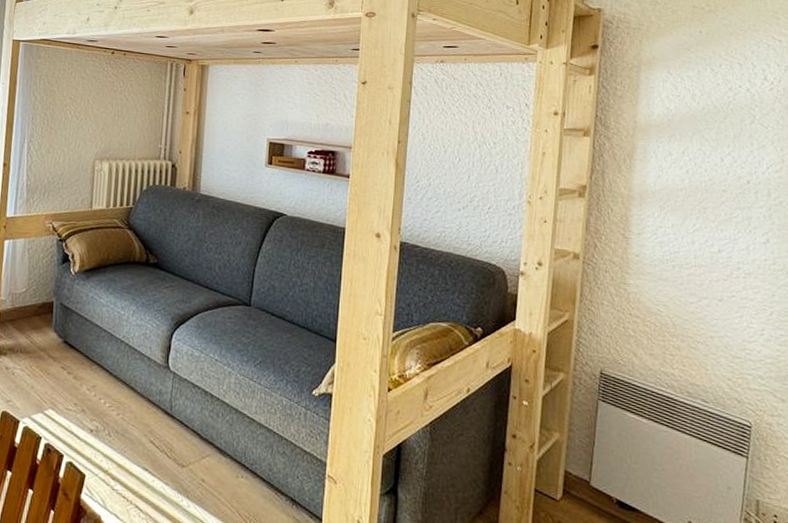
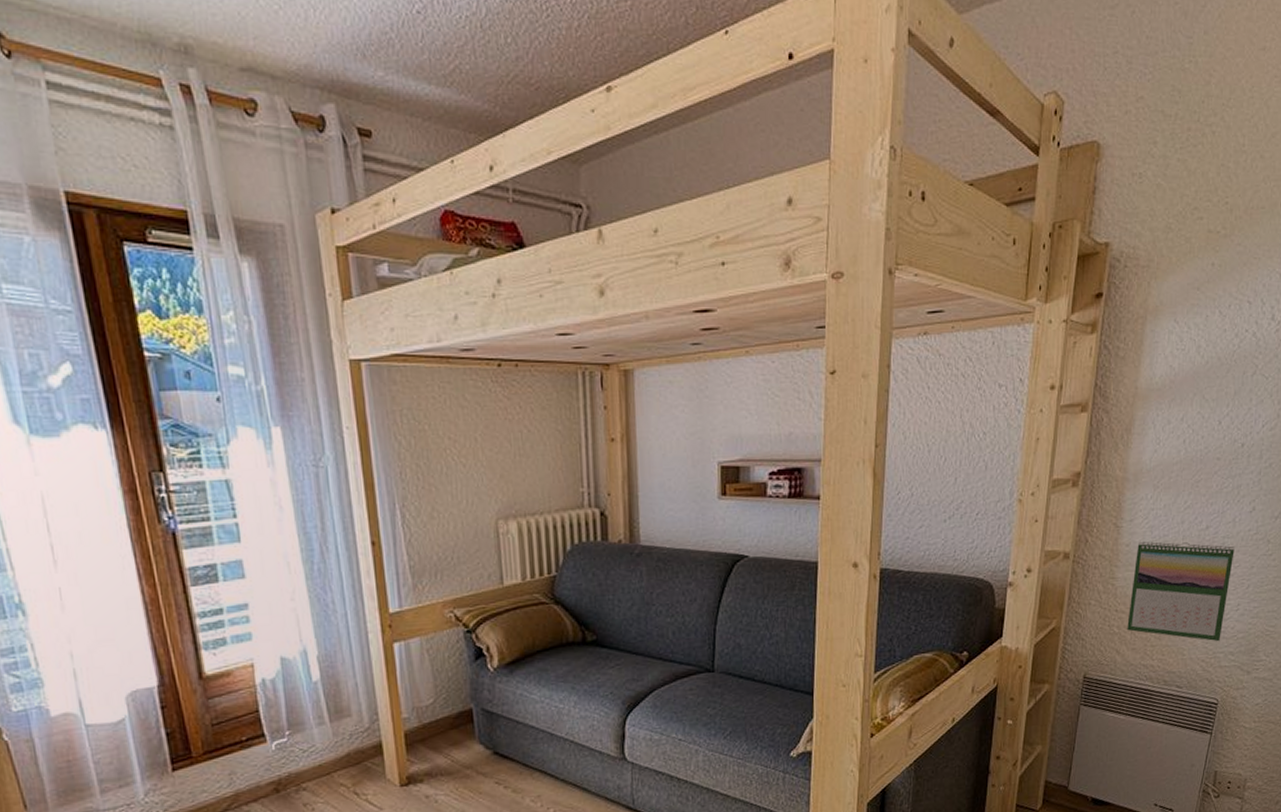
calendar: none [643,255,752,363] -> present [1127,541,1235,642]

